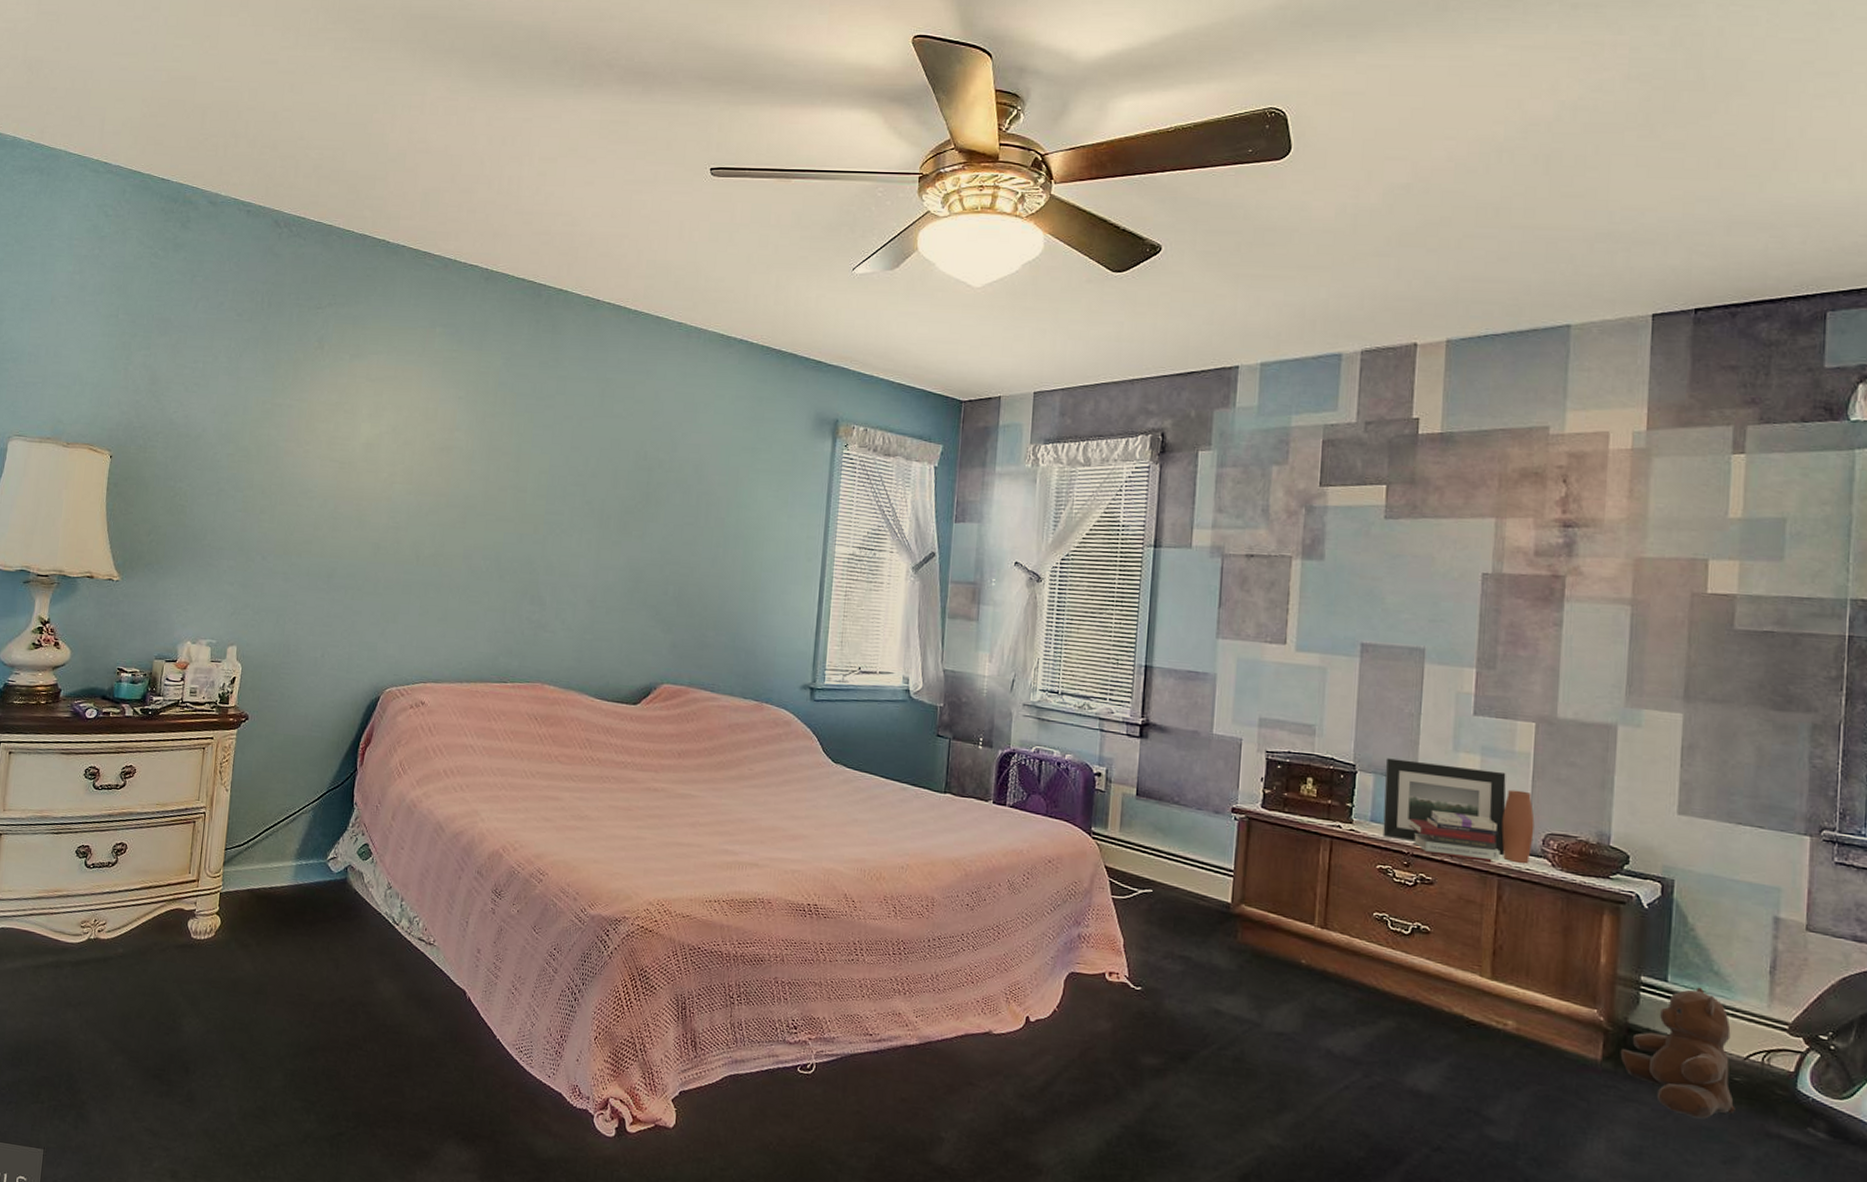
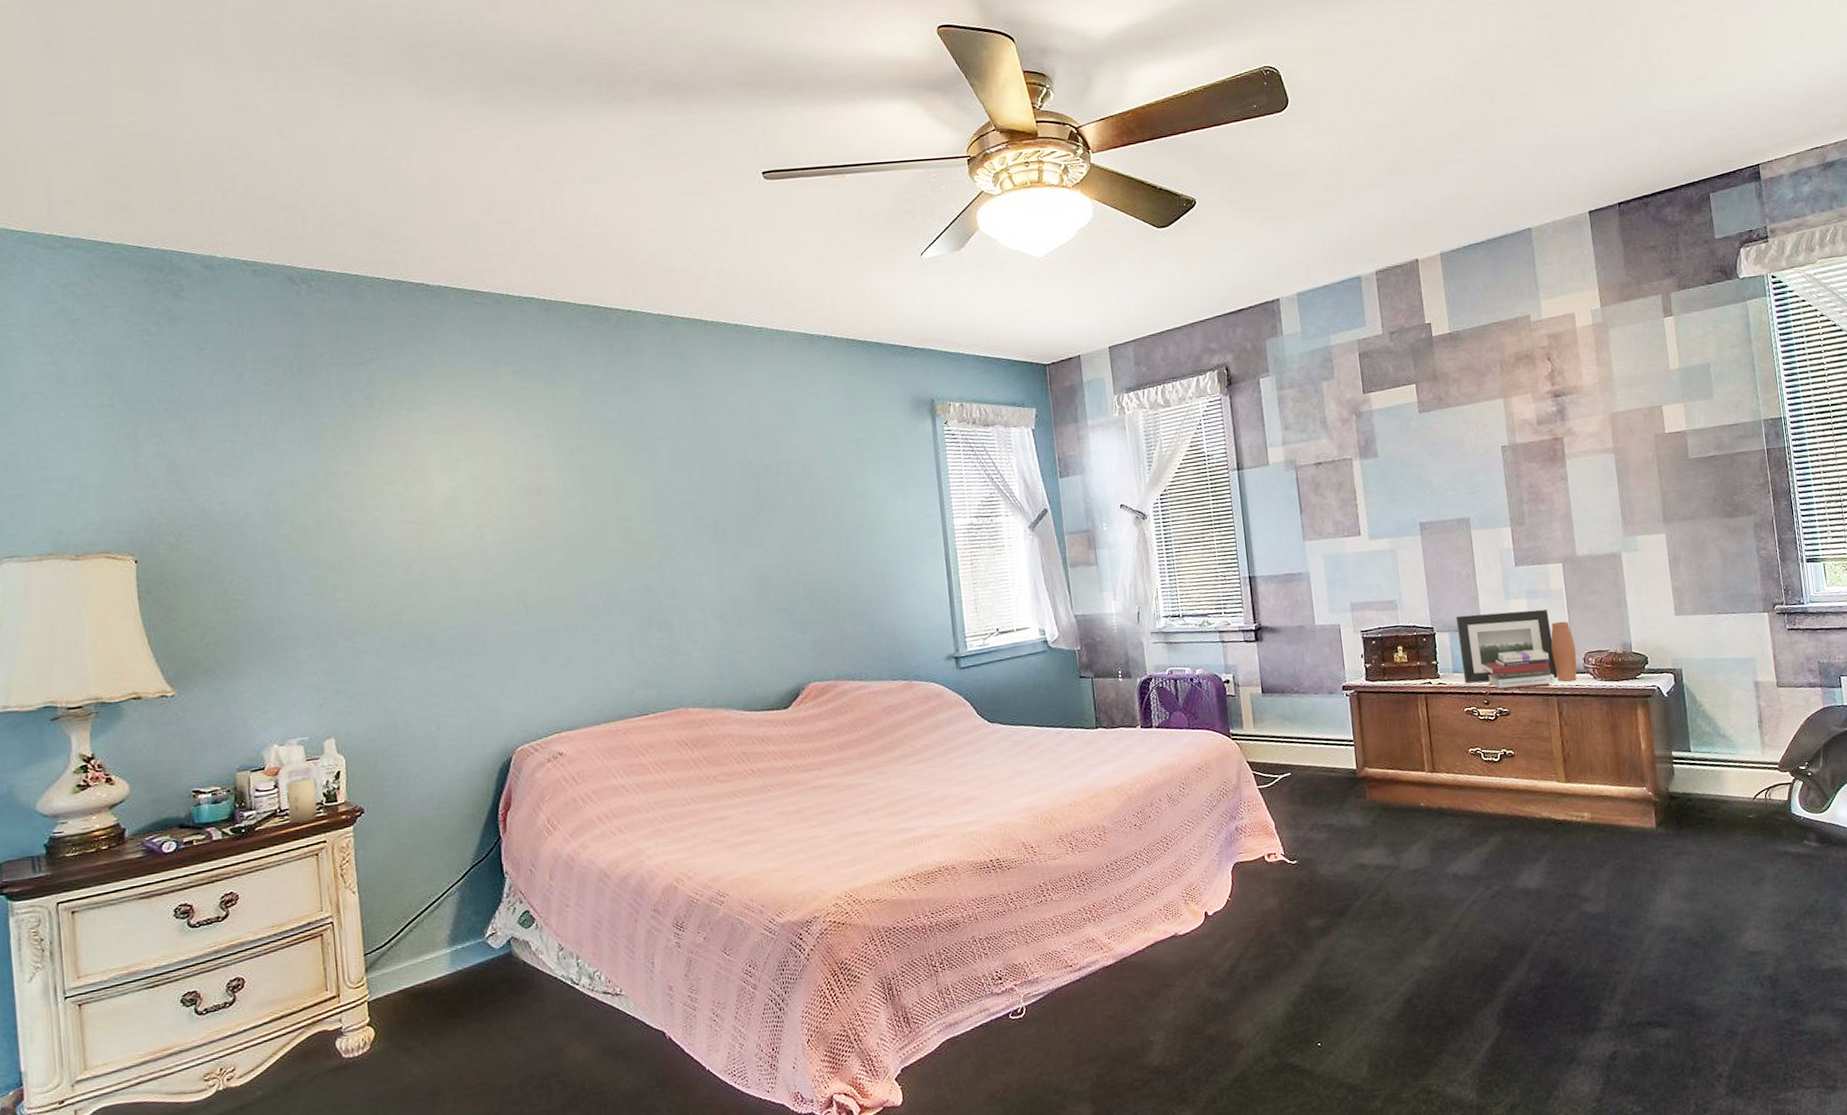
candle: none [187,677,215,717] -> present [286,778,318,824]
teddy bear: present [1620,987,1735,1119] -> none [1668,750,1754,855]

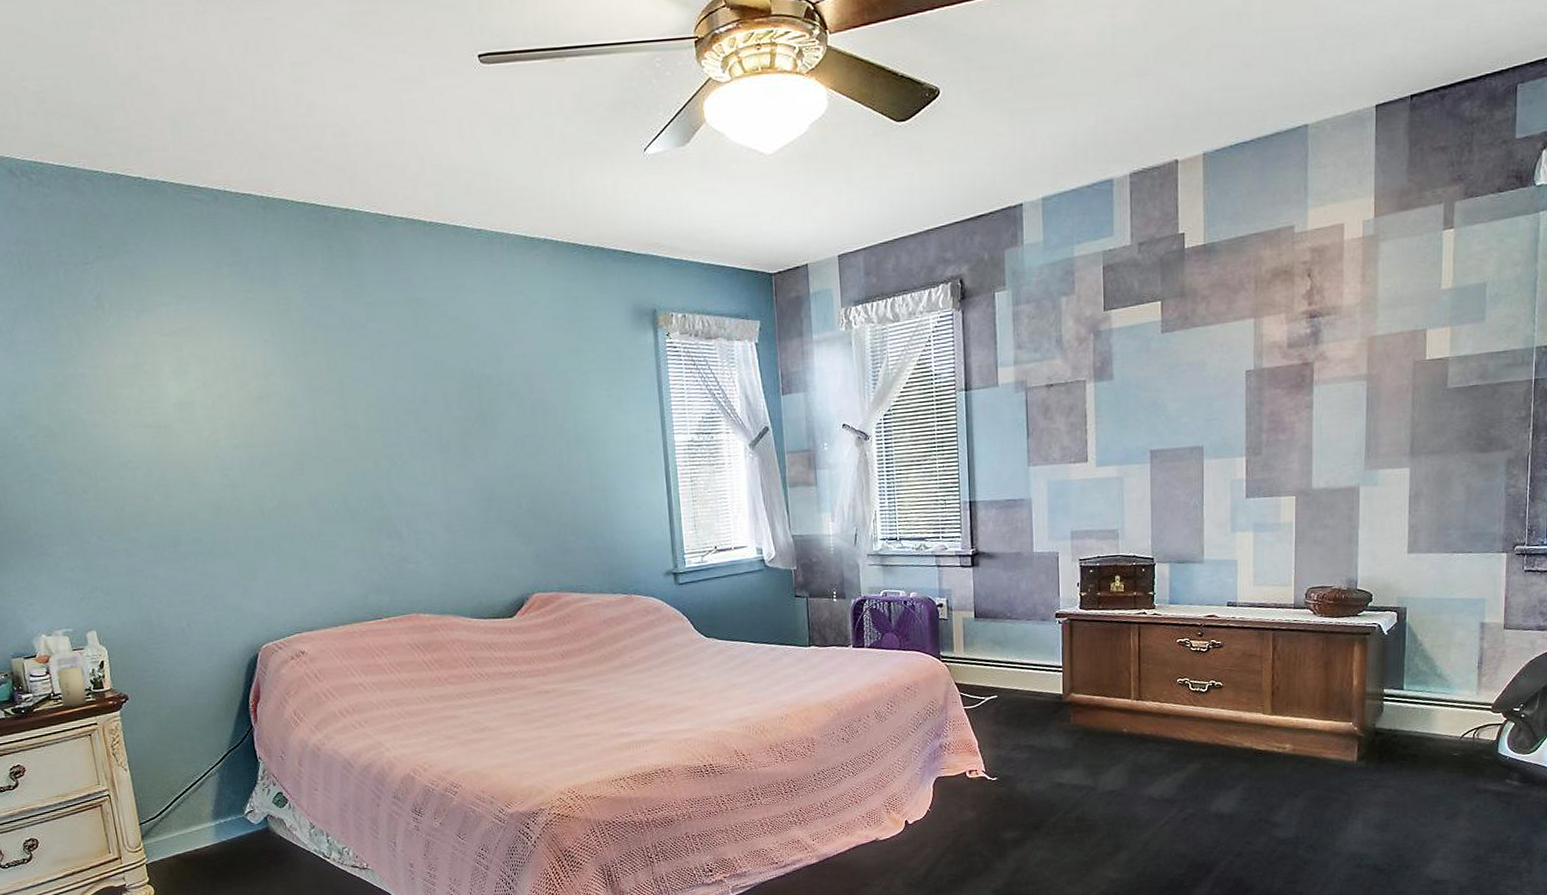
picture frame: present [1455,609,1558,684] -> none [1178,543,1277,615]
books: present [1482,649,1555,689] -> none [1200,582,1273,622]
vase: present [1550,621,1577,682] -> none [1273,556,1298,617]

